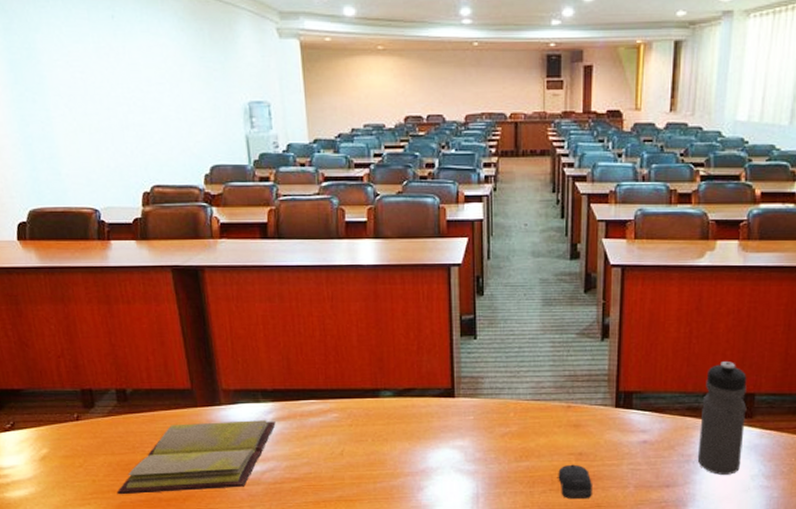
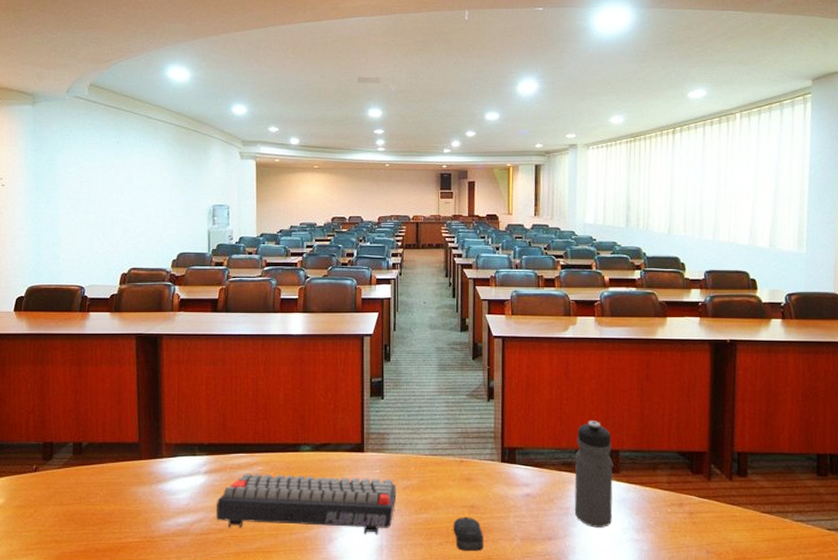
diary: present [116,420,276,495] -> none [58,472,208,545]
keyboard: none [288,421,493,483] -> present [216,473,396,534]

